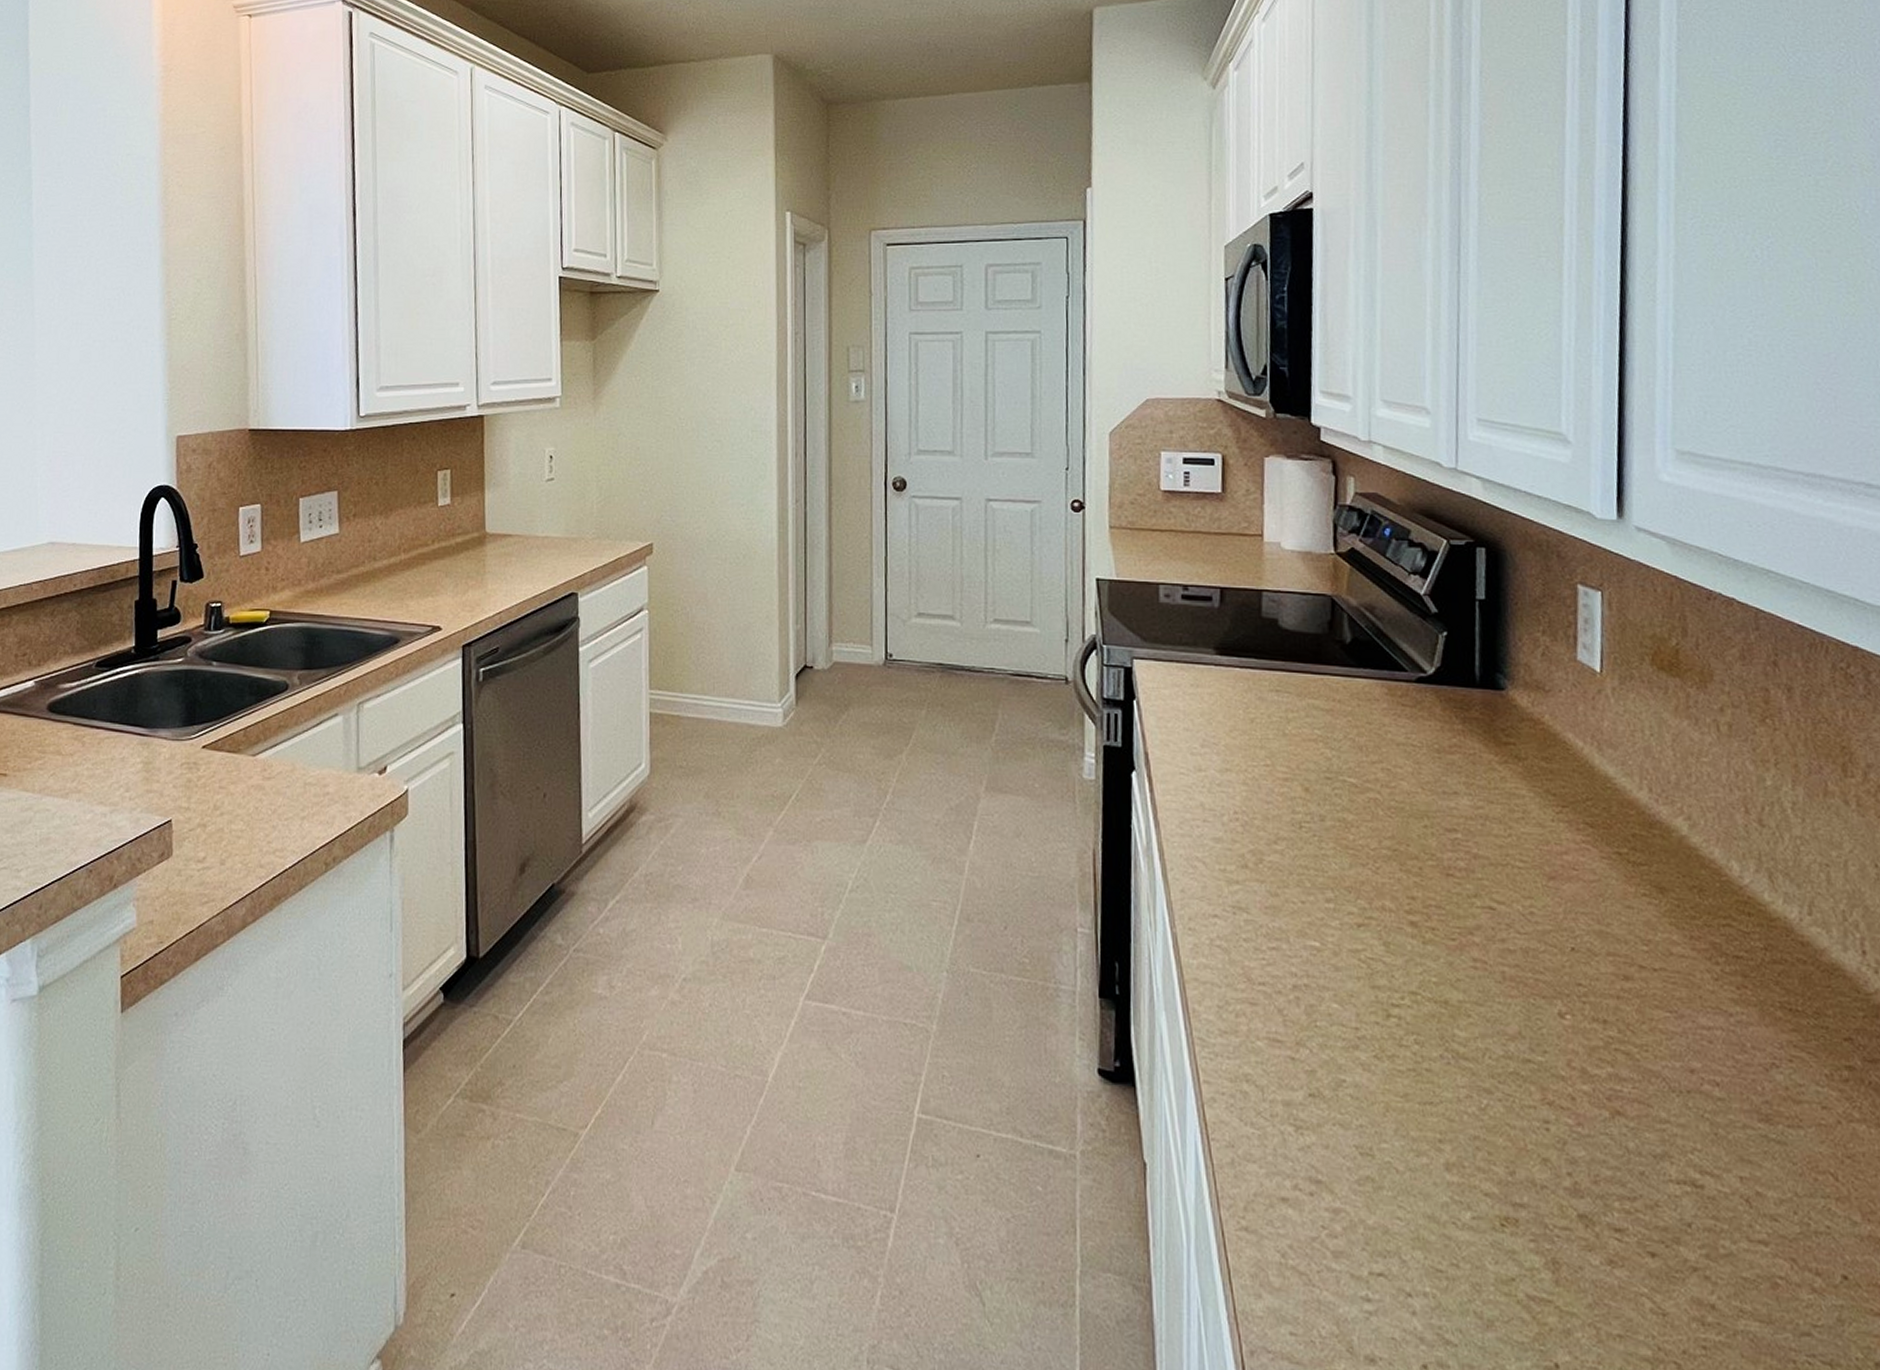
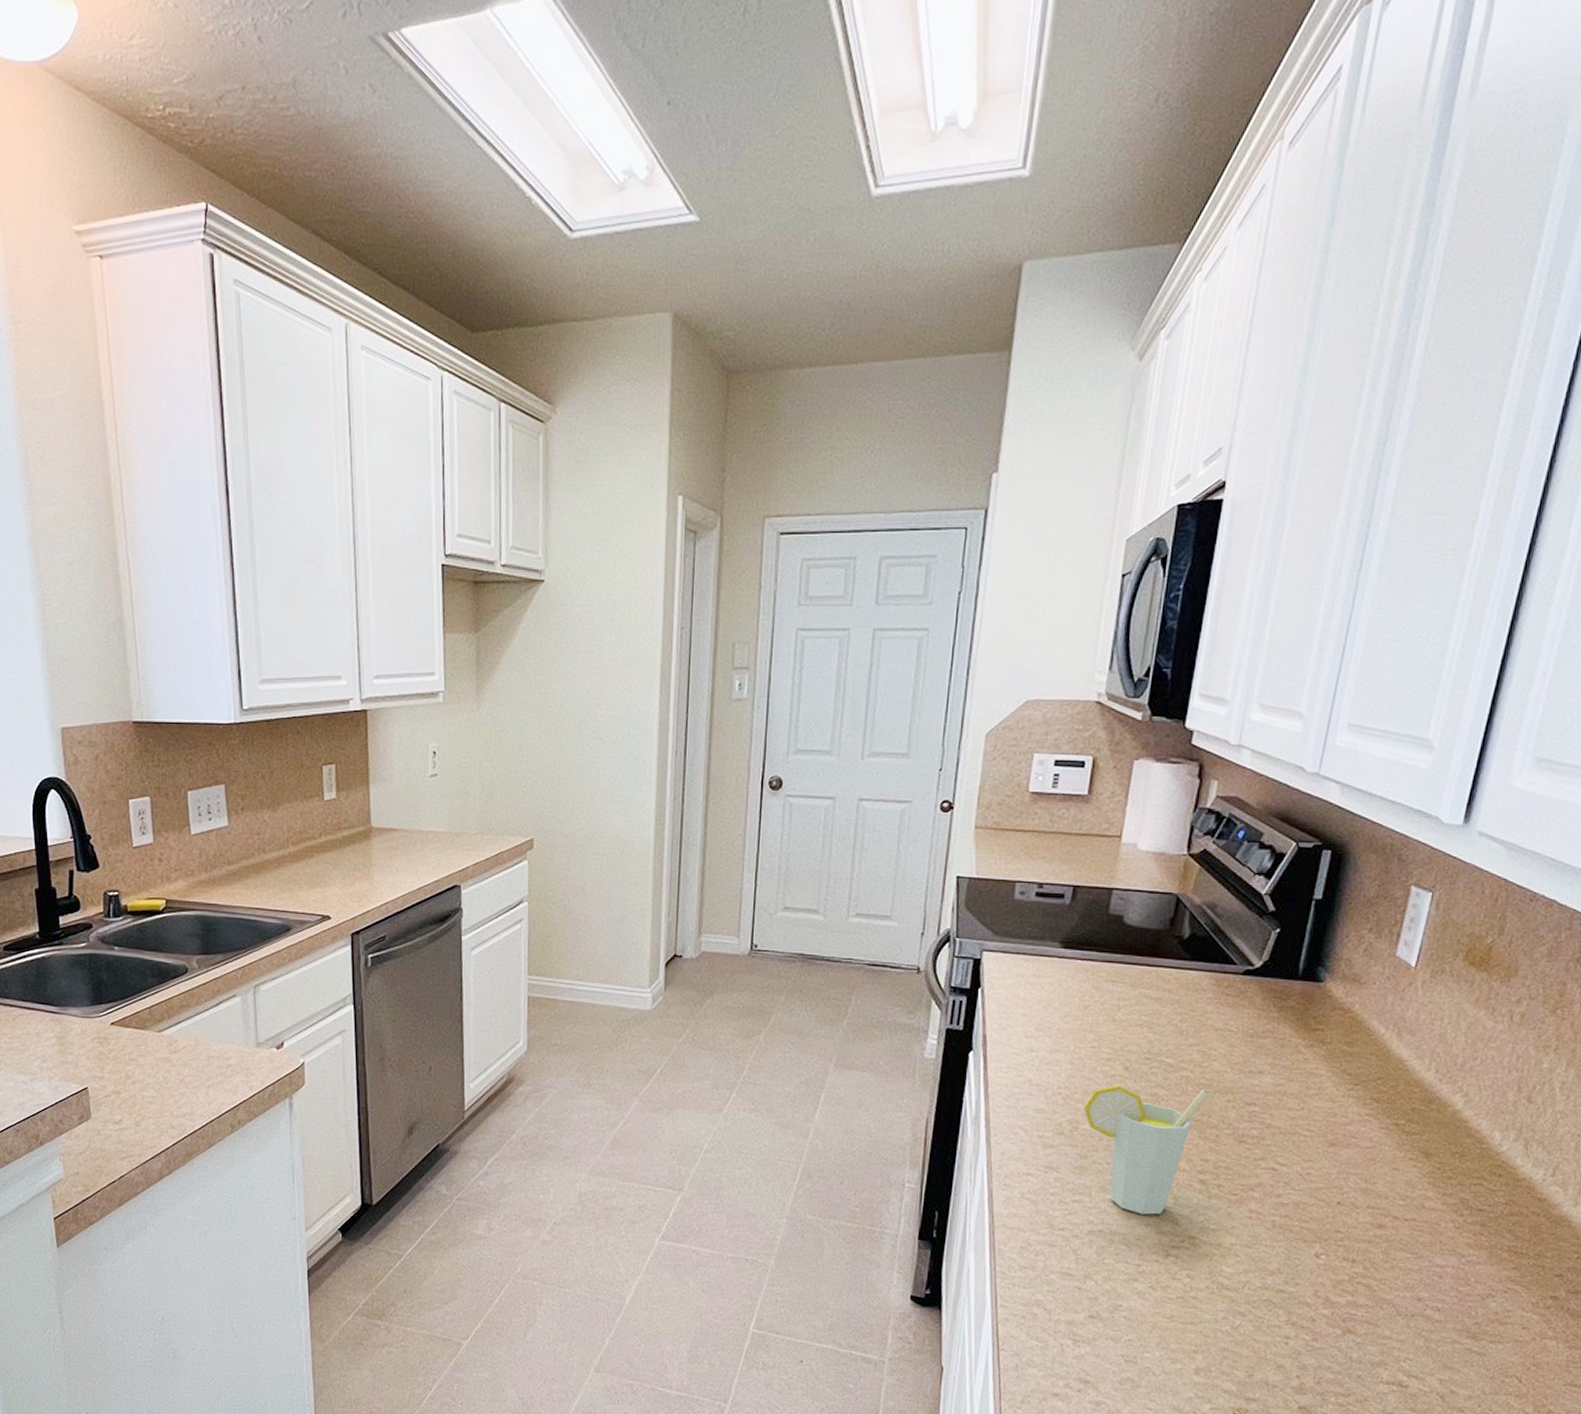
cup: none [1266,808,1405,965] -> present [1083,1084,1211,1215]

